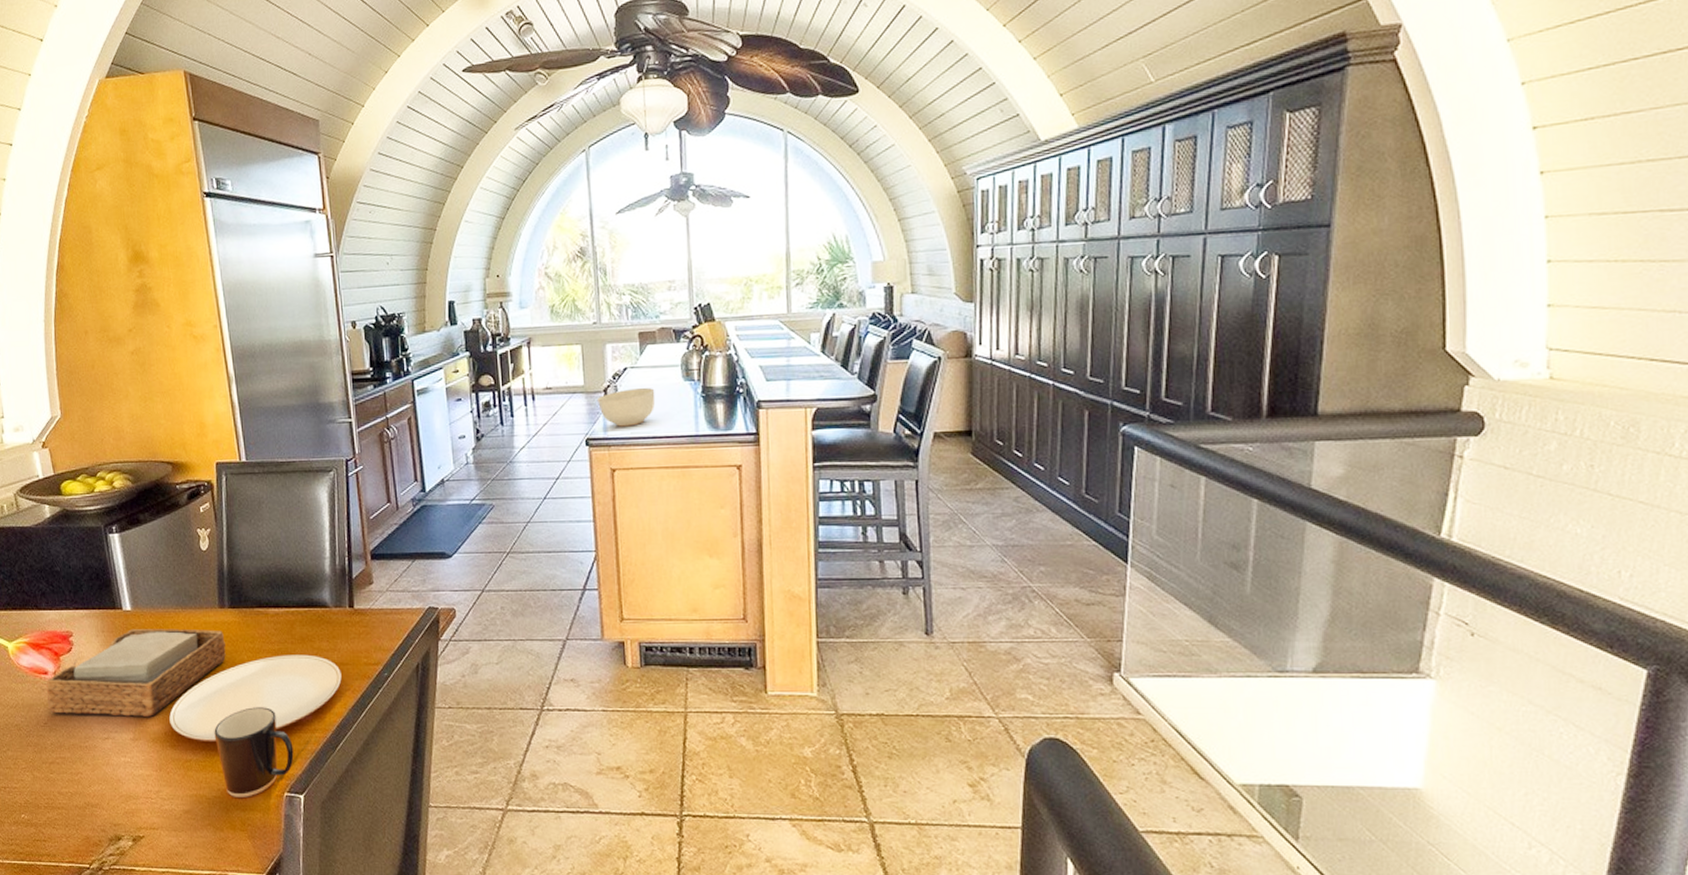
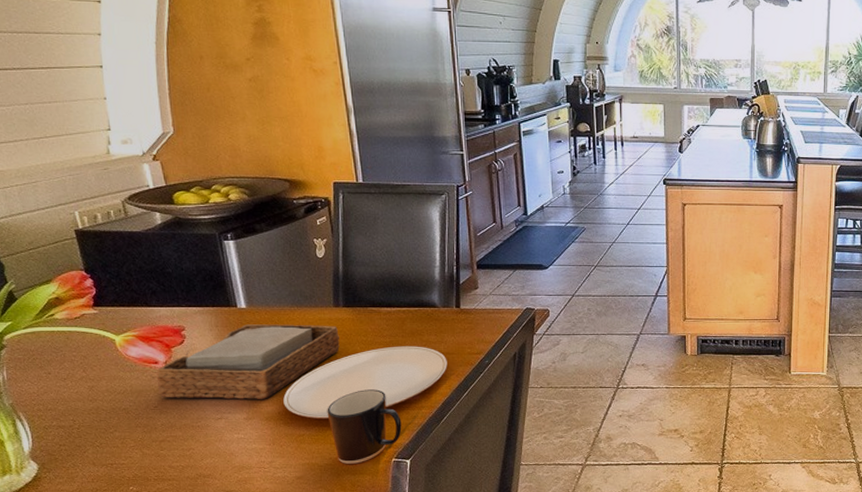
bowl: present [596,388,656,427] -> none [674,142,720,171]

